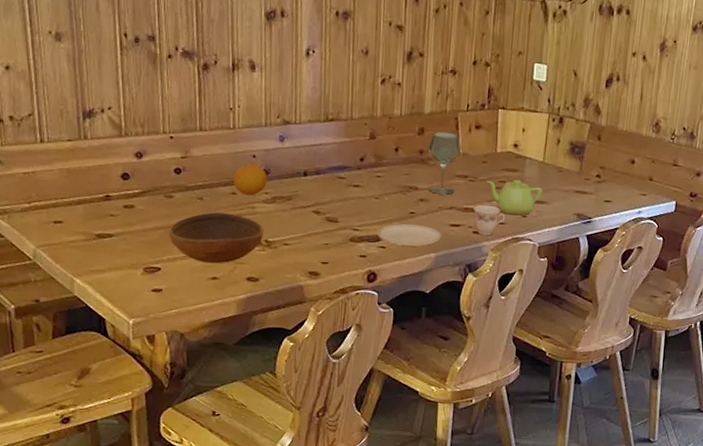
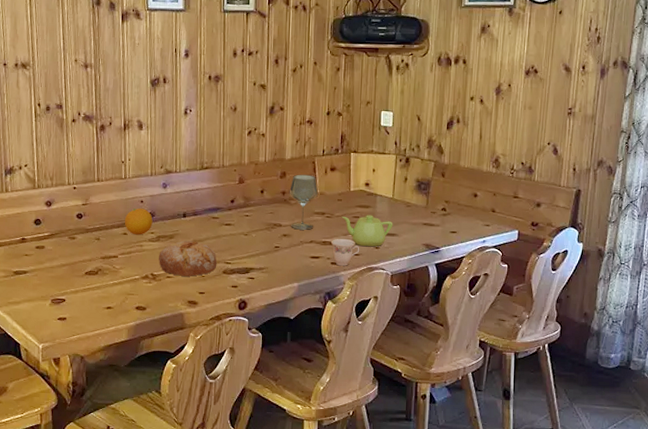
bowl: present [169,212,265,264] -> none [72,250,151,295]
bread: none [274,203,343,244] -> present [159,240,217,276]
plate: present [378,224,442,247] -> none [247,257,304,277]

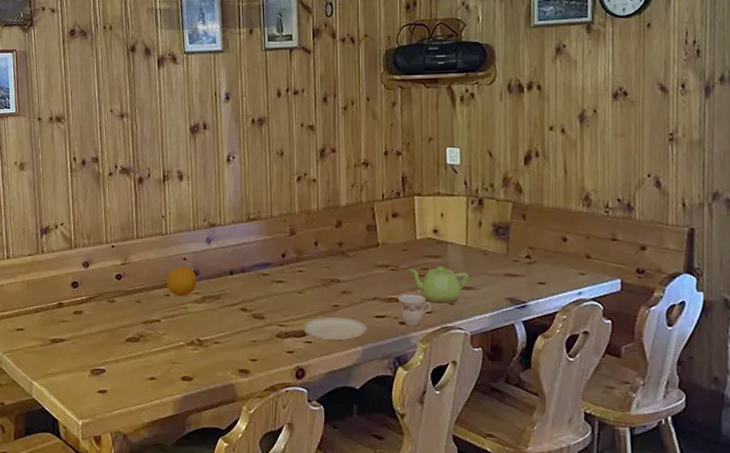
bread: present [159,240,217,276] -> none [205,301,270,341]
plate: none [247,257,304,277] -> present [303,317,368,340]
wine glass: present [289,174,319,230] -> none [346,222,380,285]

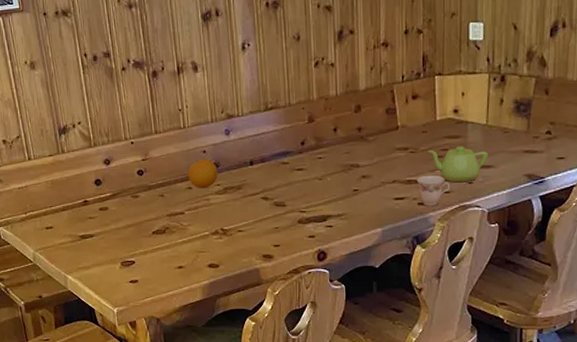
plate: present [303,317,368,340] -> none [324,201,387,223]

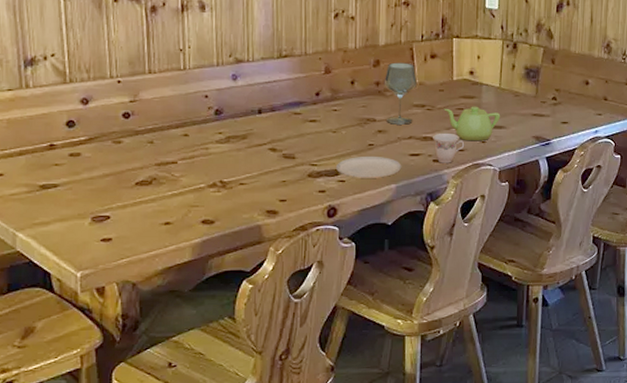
fruit: present [187,158,218,189] -> none [184,104,221,136]
plate: none [324,201,387,223] -> present [336,156,402,178]
wine glass: none [366,105,400,169] -> present [384,62,418,125]

